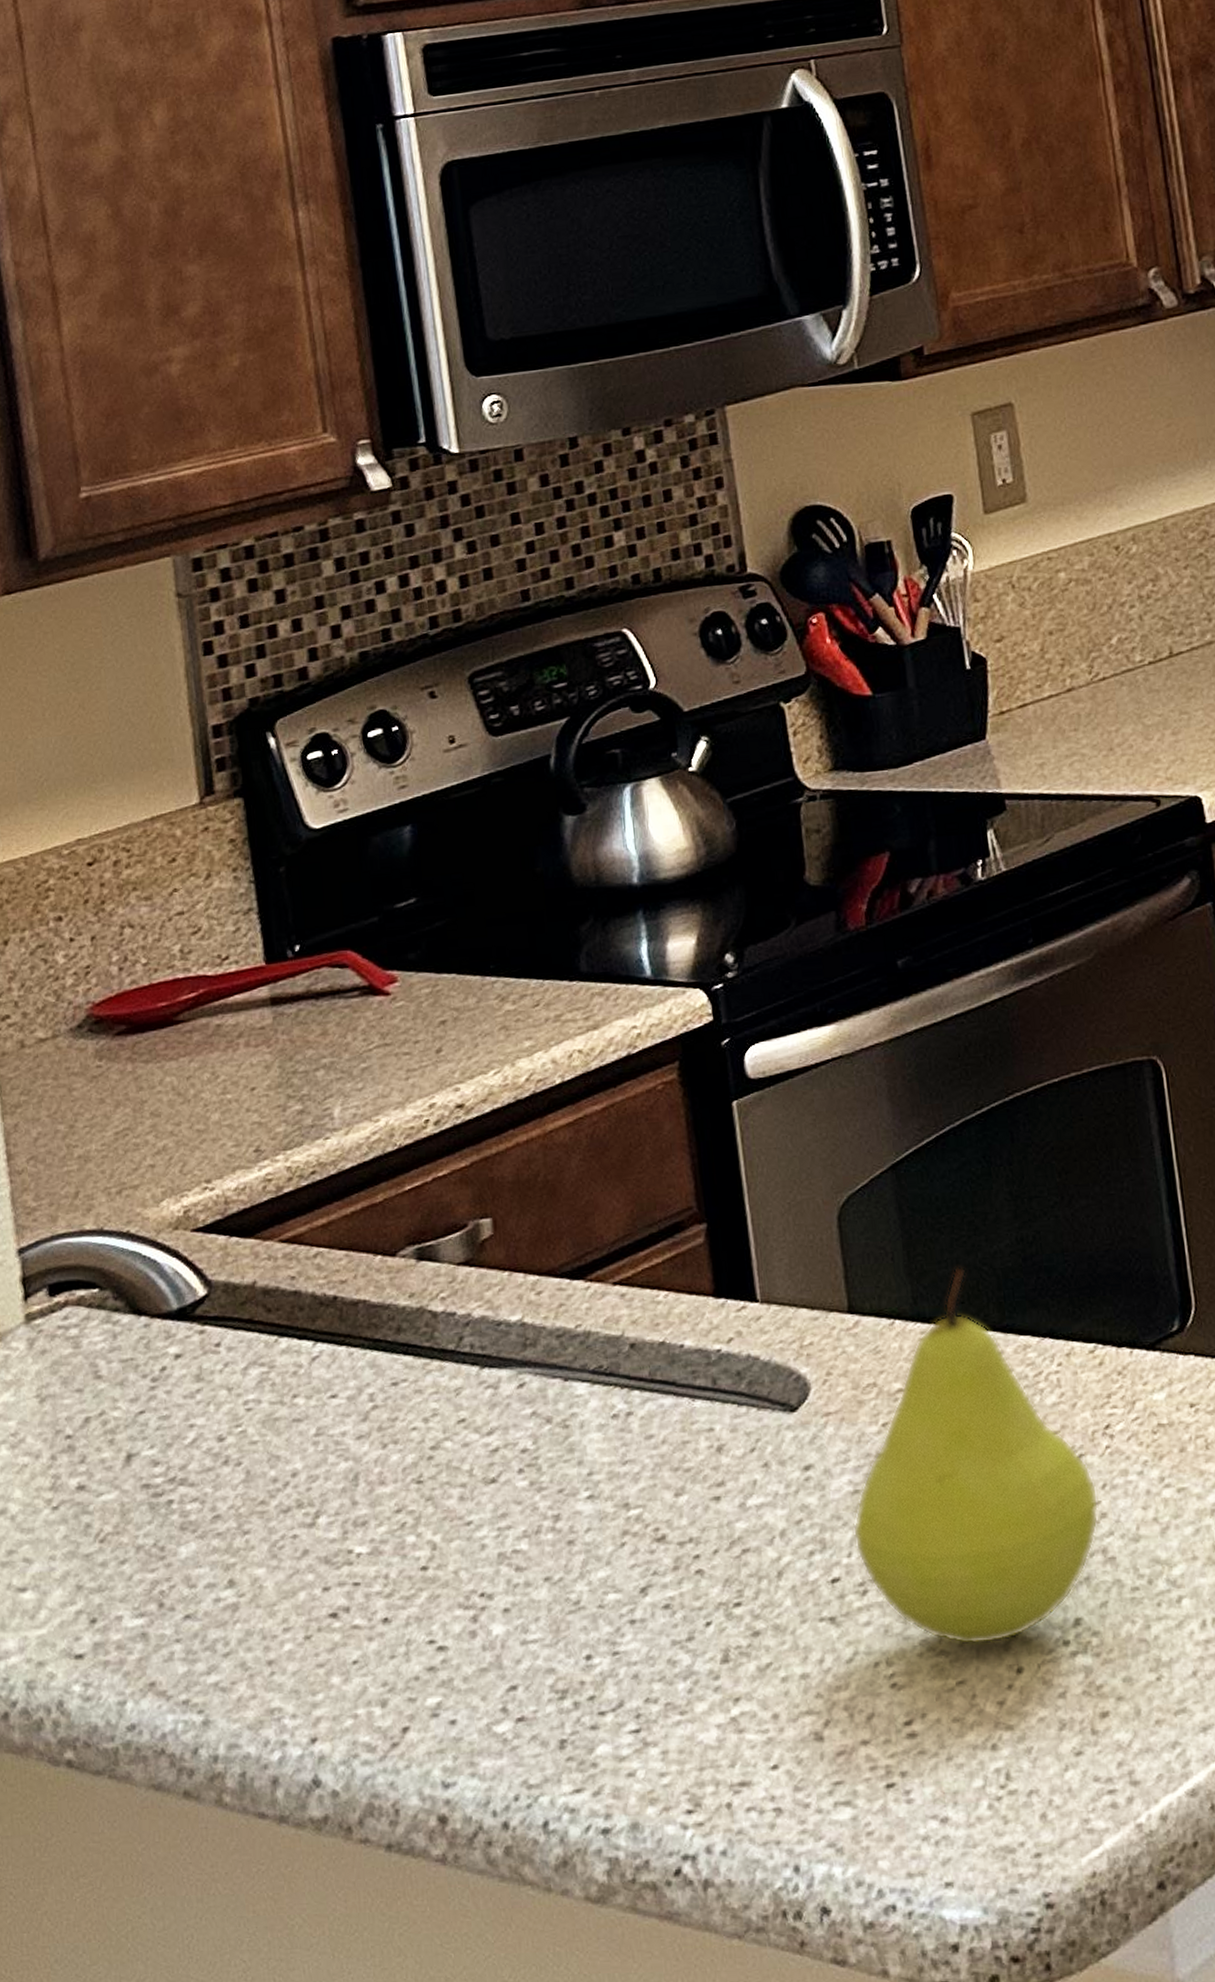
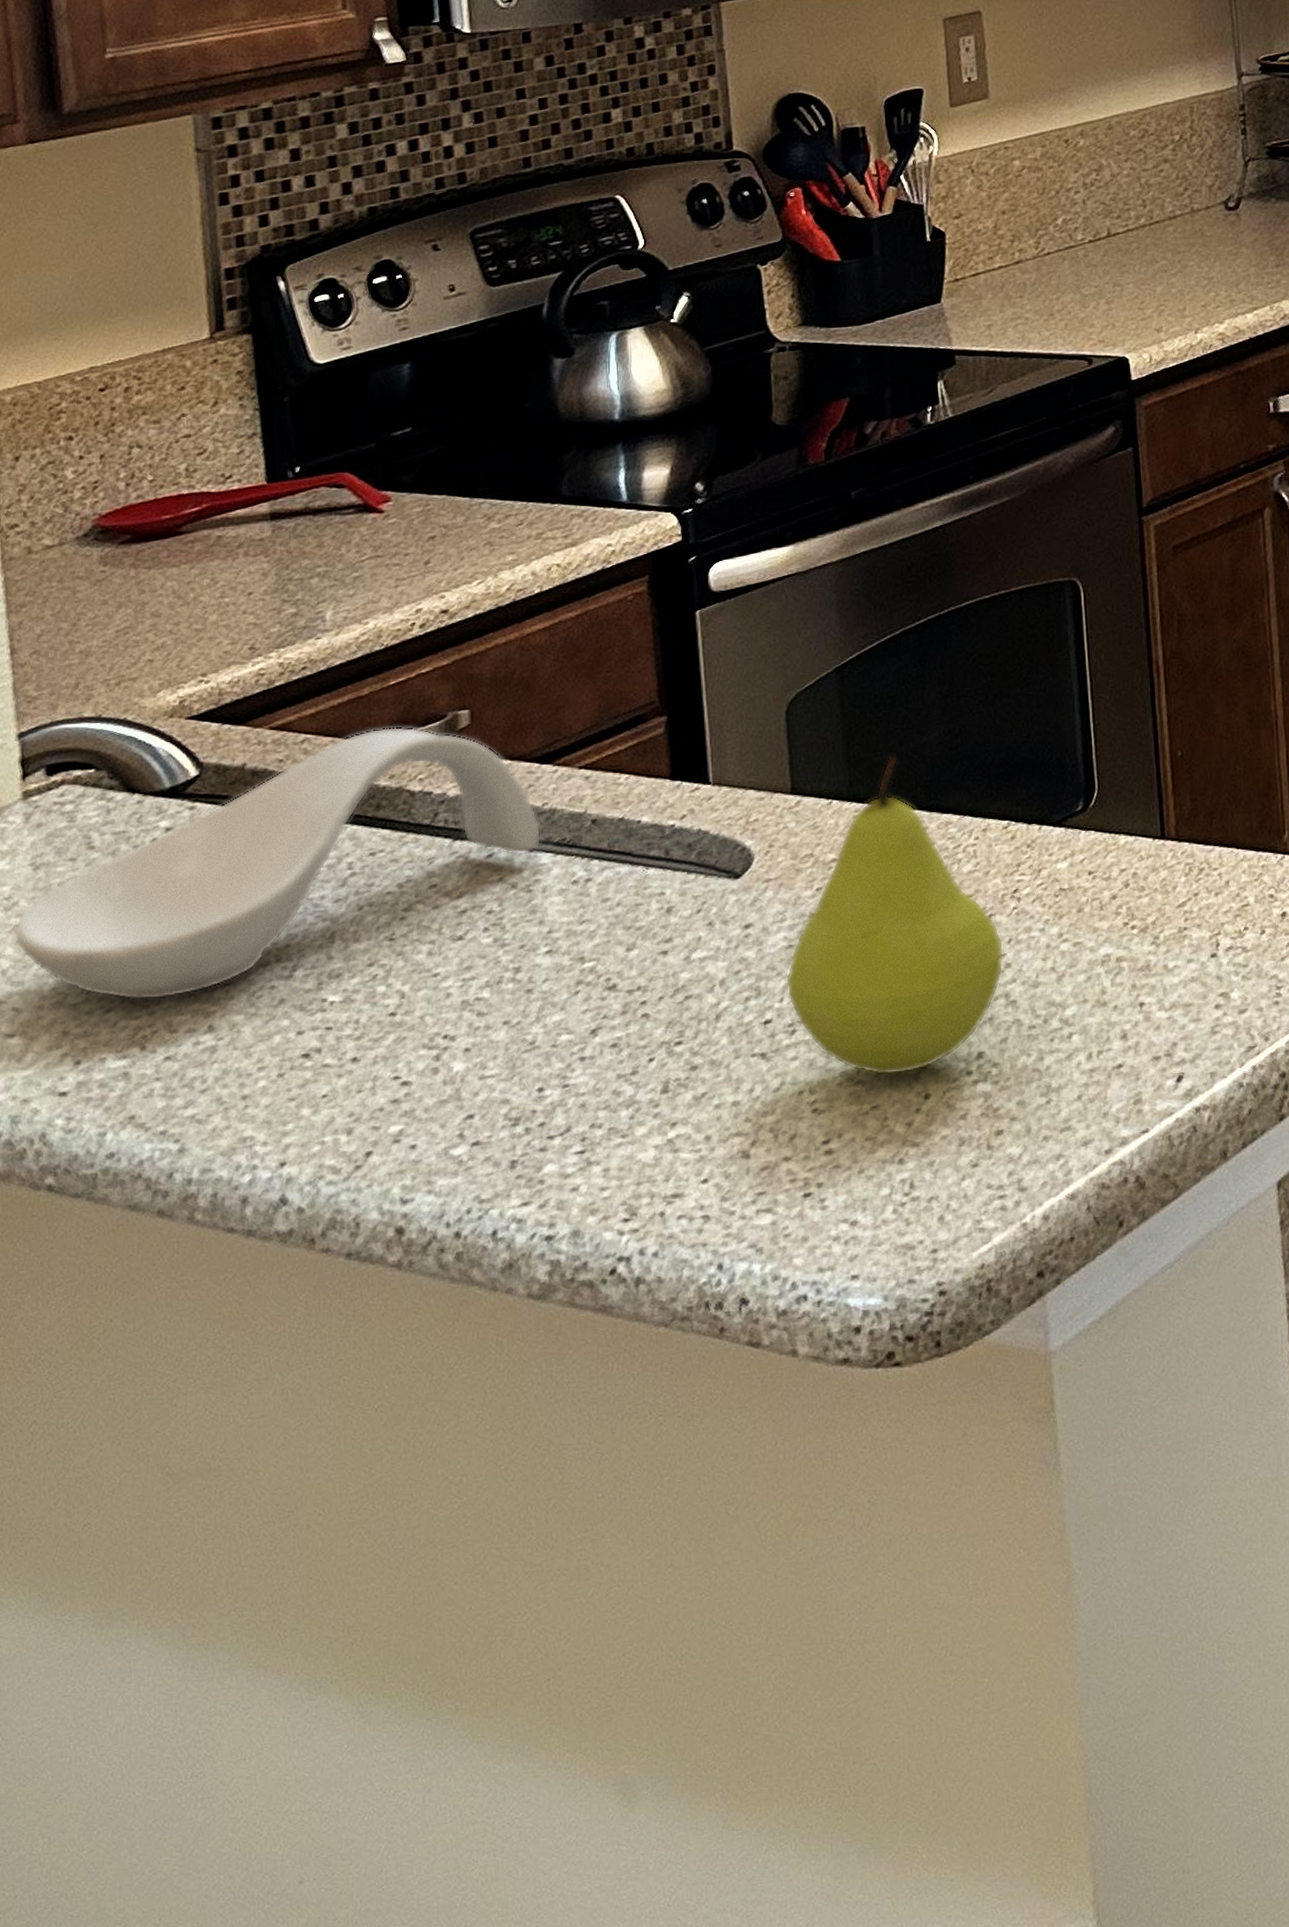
spoon rest: none [21,1237,577,1551] -> present [13,726,542,1001]

